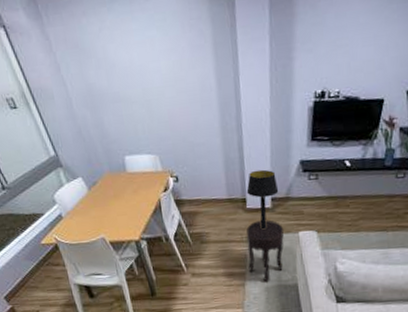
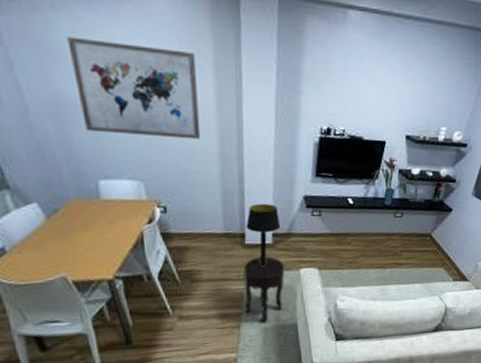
wall art: none [96,34,204,116] -> present [67,37,201,139]

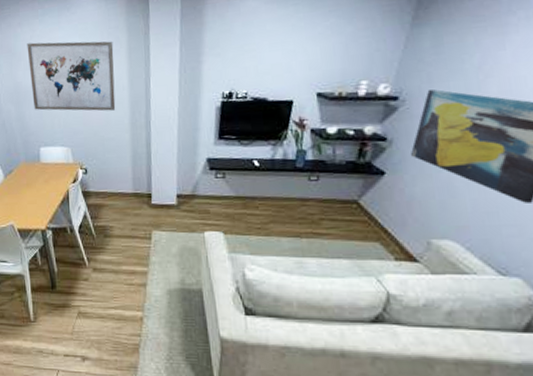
side table: present [243,256,285,323] -> none [150,217,190,284]
table lamp: present [246,203,281,267] -> none [152,165,185,227]

